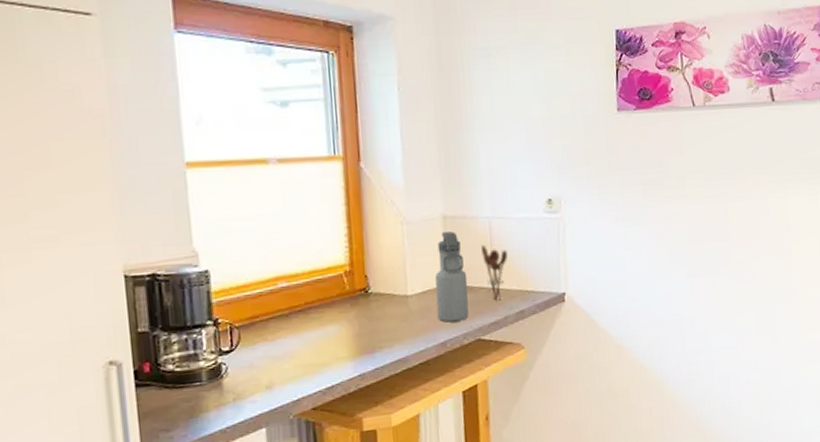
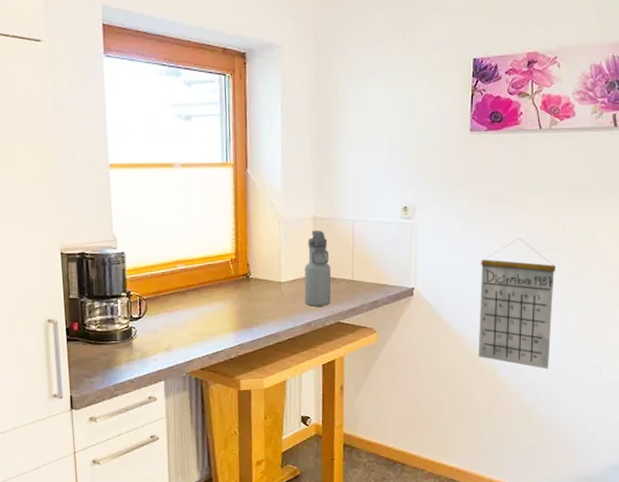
utensil holder: present [481,245,508,301] -> none [345,244,366,291]
calendar: none [639,228,722,377] -> present [478,238,556,369]

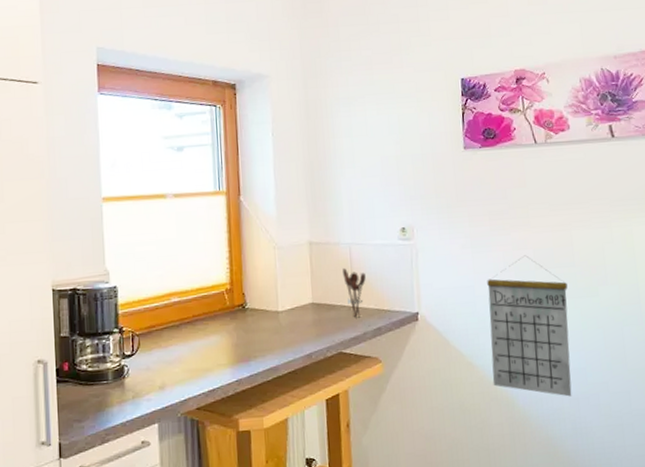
water bottle: present [304,230,332,307] -> none [302,256,332,336]
utensil holder: none [345,244,366,291] -> present [343,268,366,318]

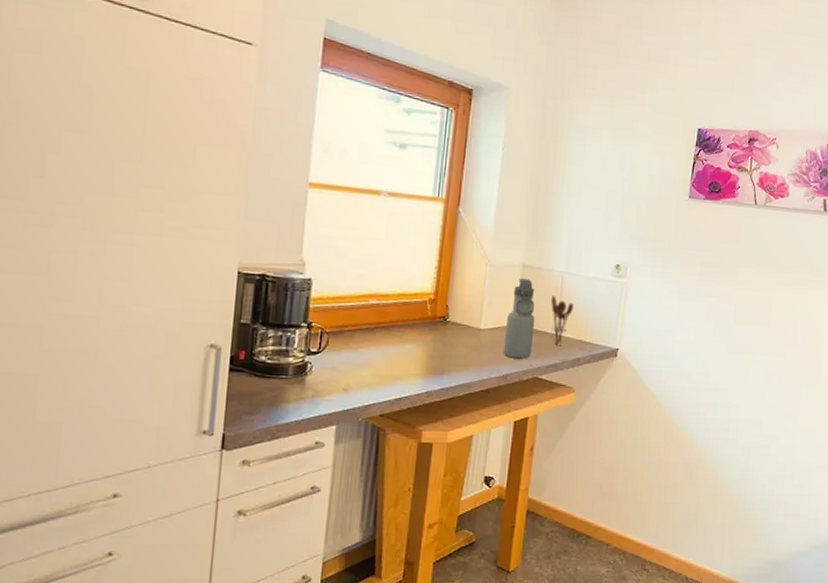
water bottle: none [302,256,332,336] -> present [503,279,535,359]
calendar: present [487,255,572,397] -> none [676,309,760,445]

